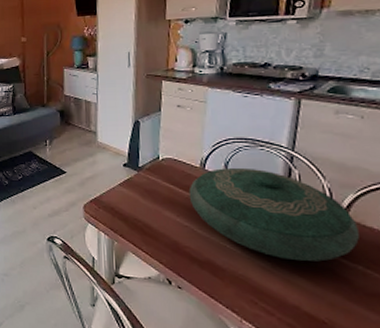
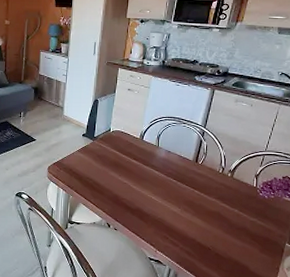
decorative bowl: present [188,167,361,262] -> none [129,139,239,207]

